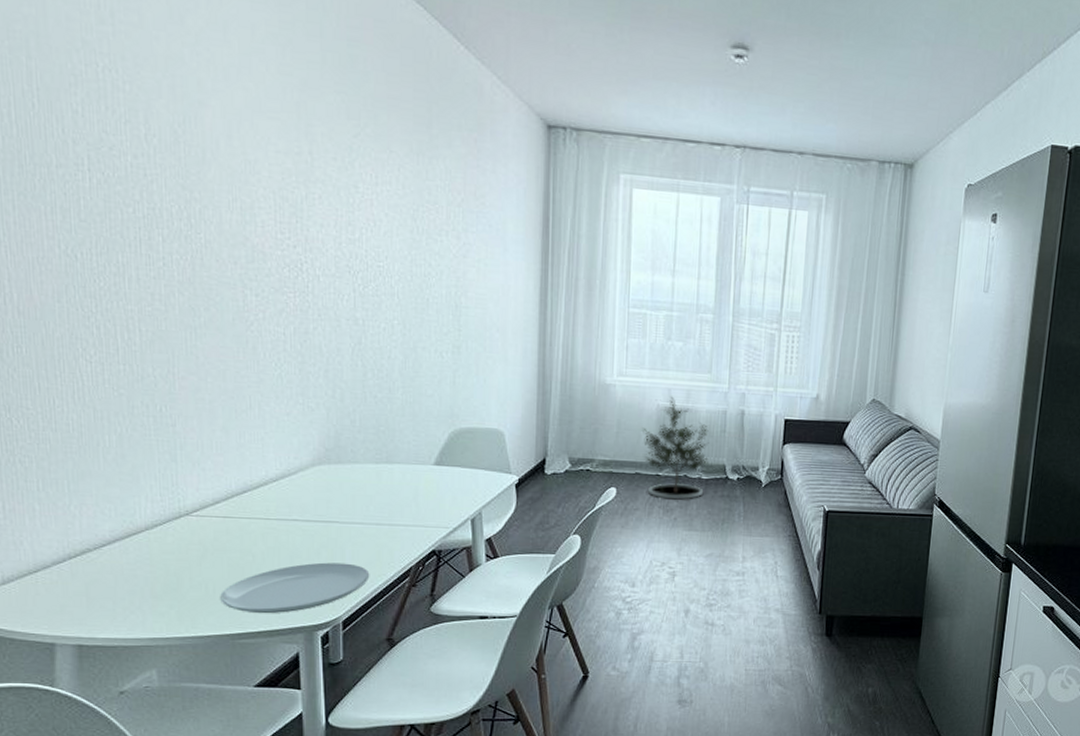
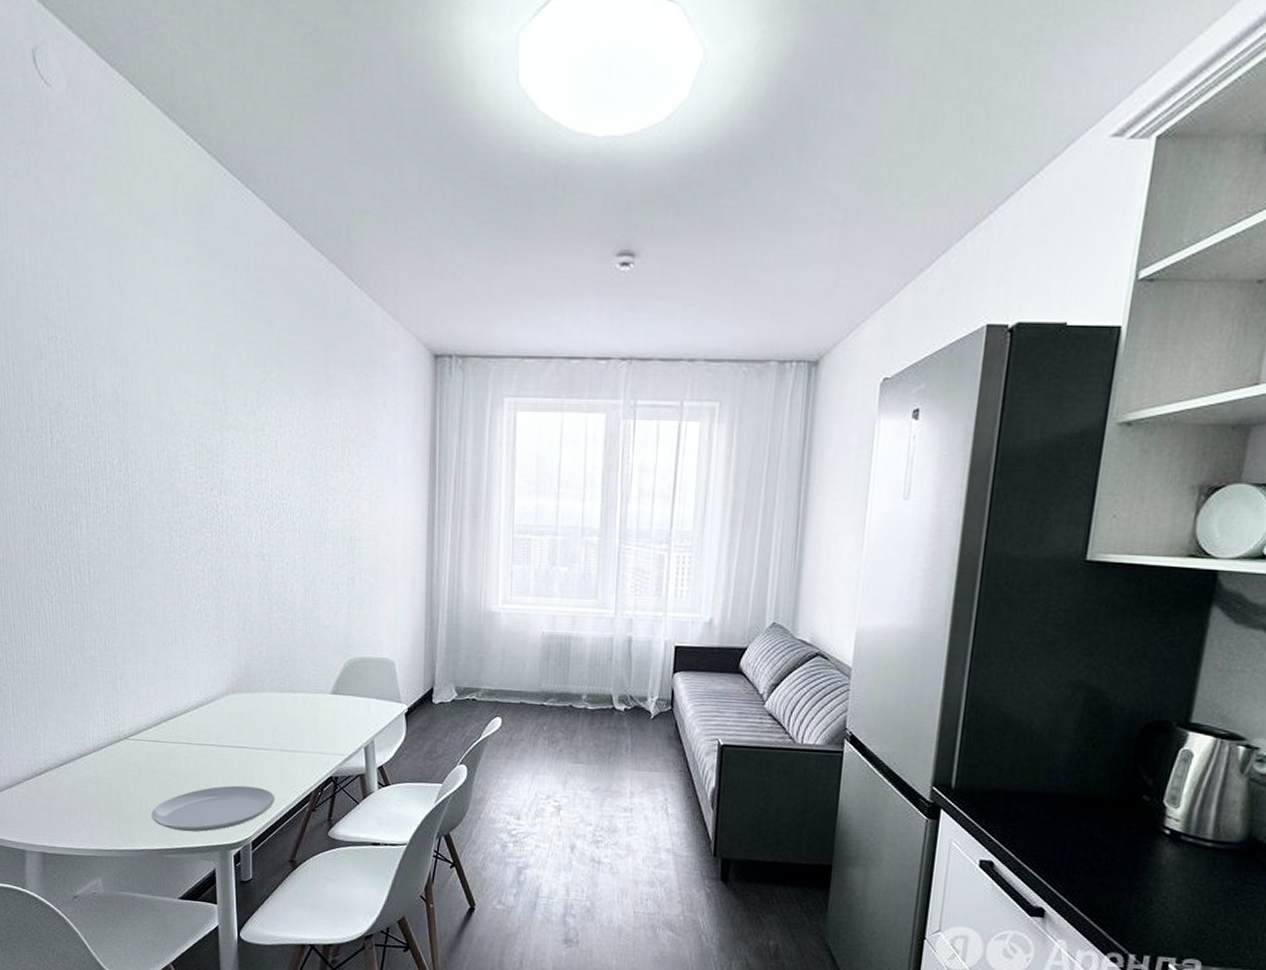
potted tree: present [641,396,709,500] -> none [526,623,595,731]

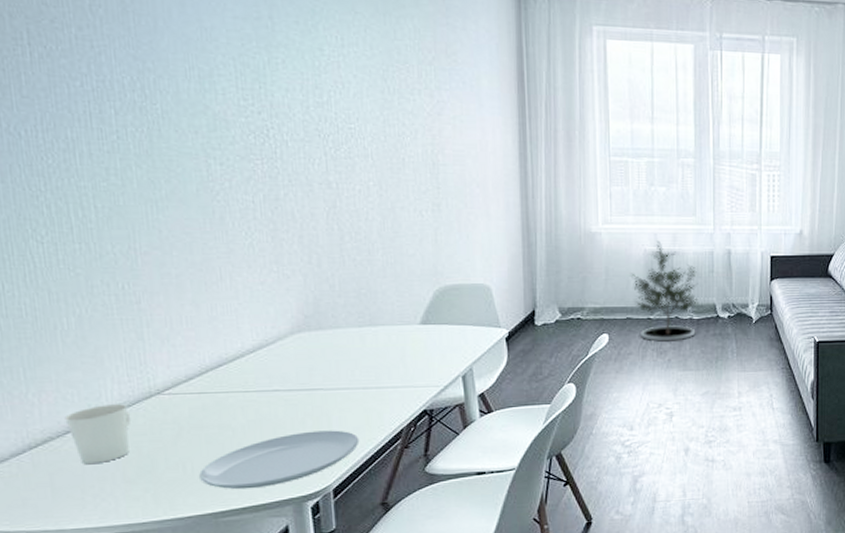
cup: none [60,744,105,795] -> present [64,404,131,465]
potted tree: none [526,623,595,731] -> present [630,240,698,342]

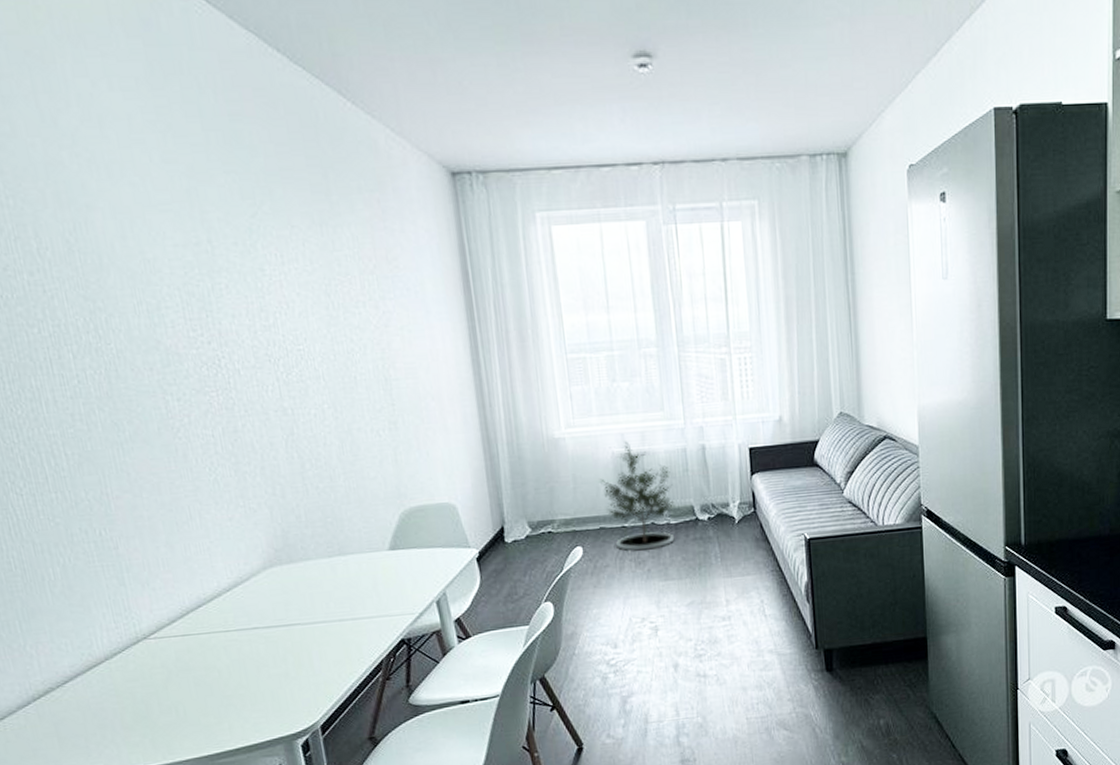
cup: present [64,404,131,465] -> none [61,651,125,713]
plate: present [199,430,360,490] -> none [191,665,342,731]

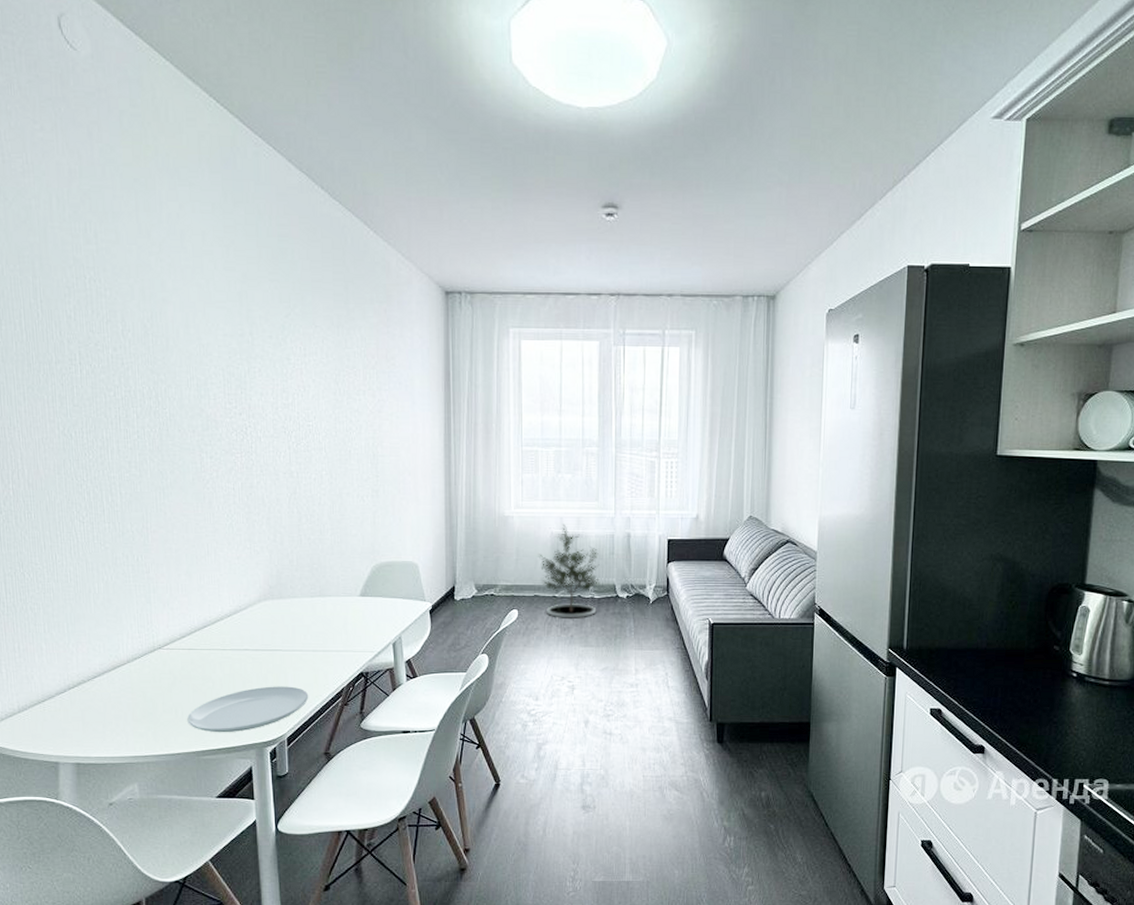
plate: none [191,665,342,731] -> present [187,686,309,733]

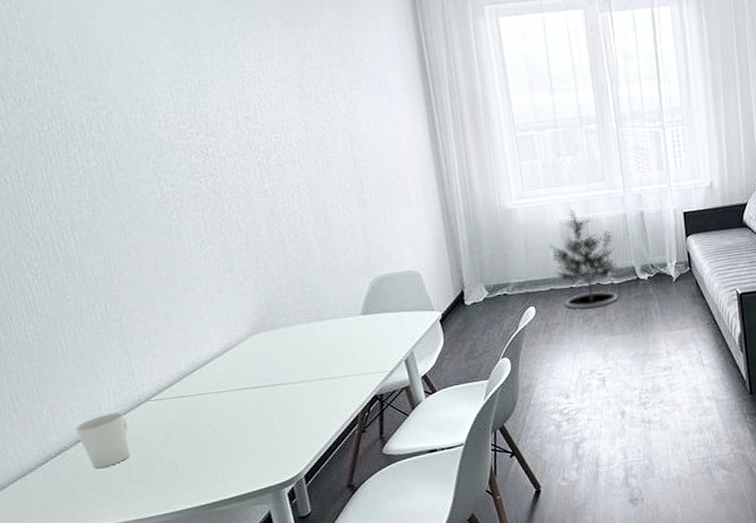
cup: none [93,656,140,705] -> present [74,412,130,469]
plate: present [187,686,309,733] -> none [190,420,322,482]

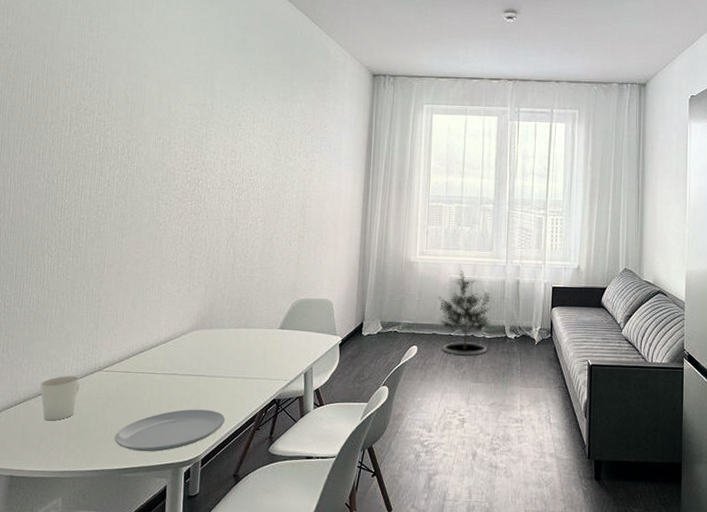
plate: none [190,420,322,482] -> present [114,409,226,452]

